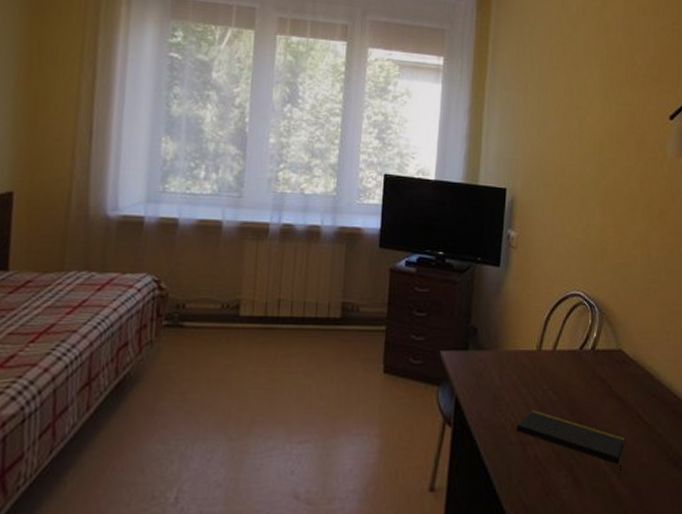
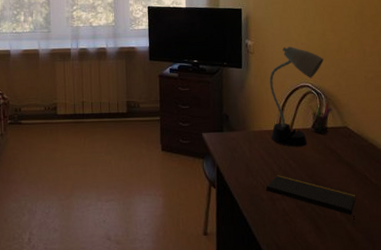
desk lamp: none [528,242,601,374] -> present [269,46,324,147]
pen holder: none [579,317,606,359] -> present [309,102,333,135]

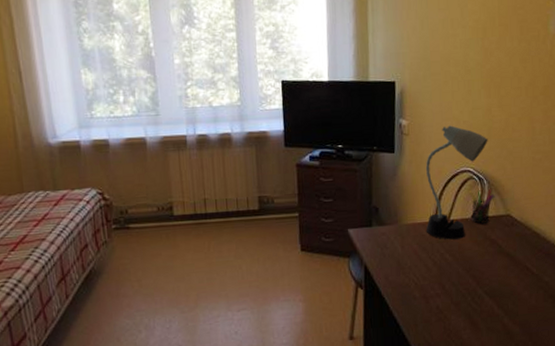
notepad: present [265,174,356,227] -> none [418,269,515,320]

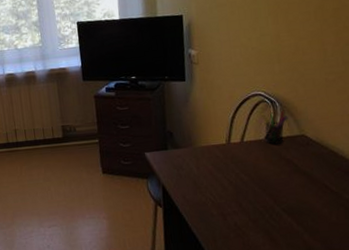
desk lamp: present [425,125,488,240] -> none [216,52,278,160]

